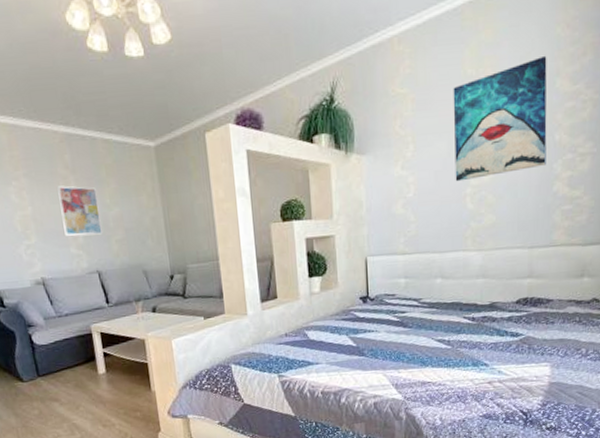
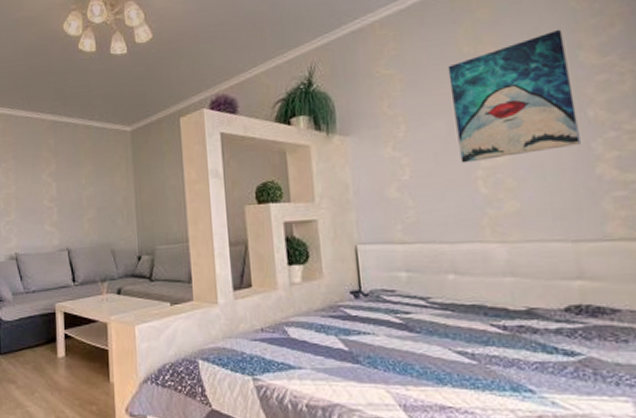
wall art: present [57,185,103,237] -> none [40,167,76,214]

